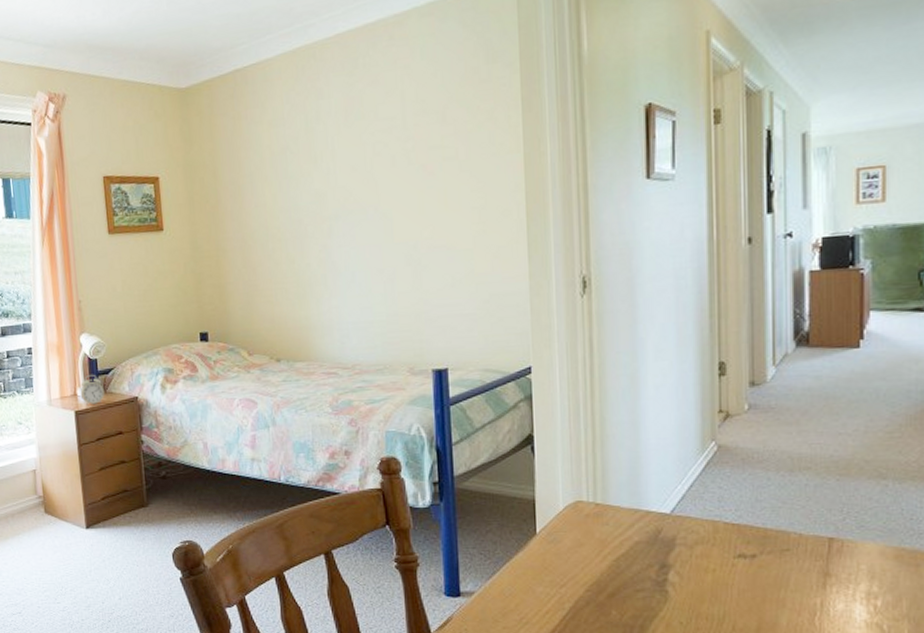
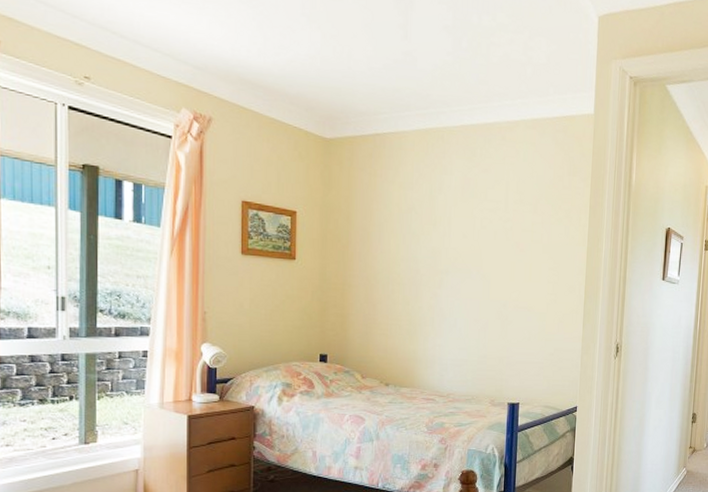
alarm clock: present [80,374,105,405] -> none [195,382,221,410]

